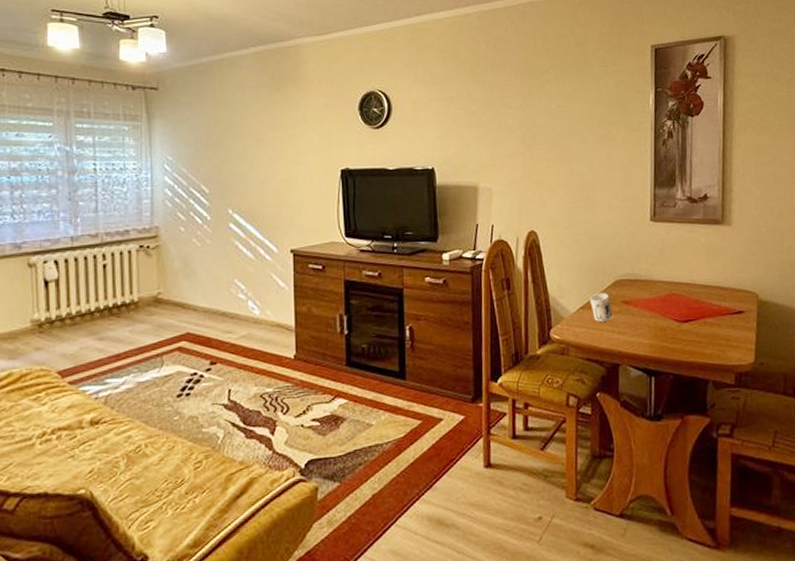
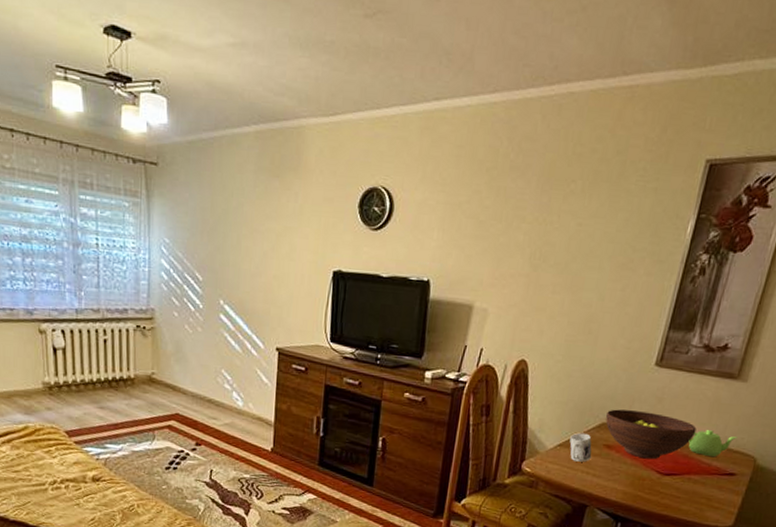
fruit bowl: none [618,264,700,309] -> present [606,409,697,460]
teapot: none [695,273,737,299] -> present [688,430,738,457]

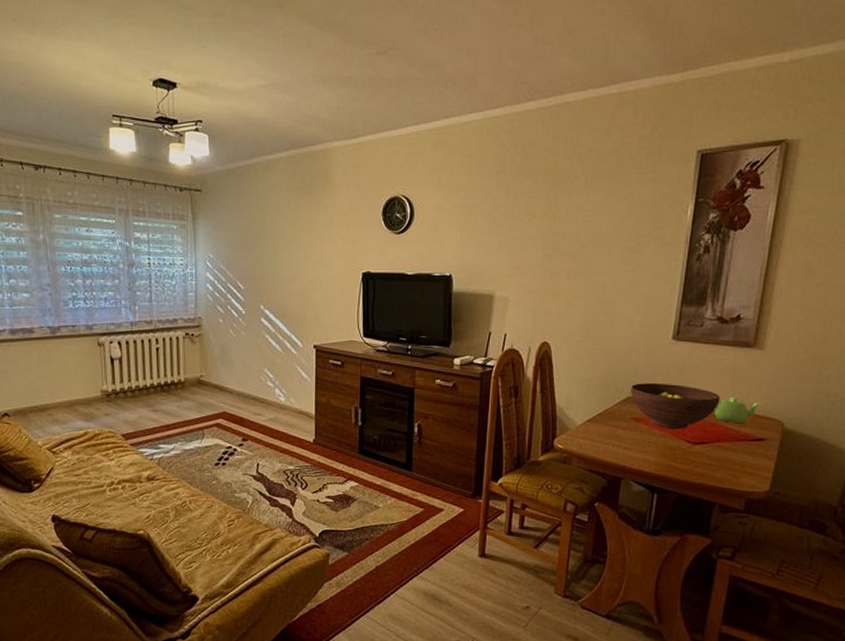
mug: present [569,433,592,462] -> none [598,407,621,436]

